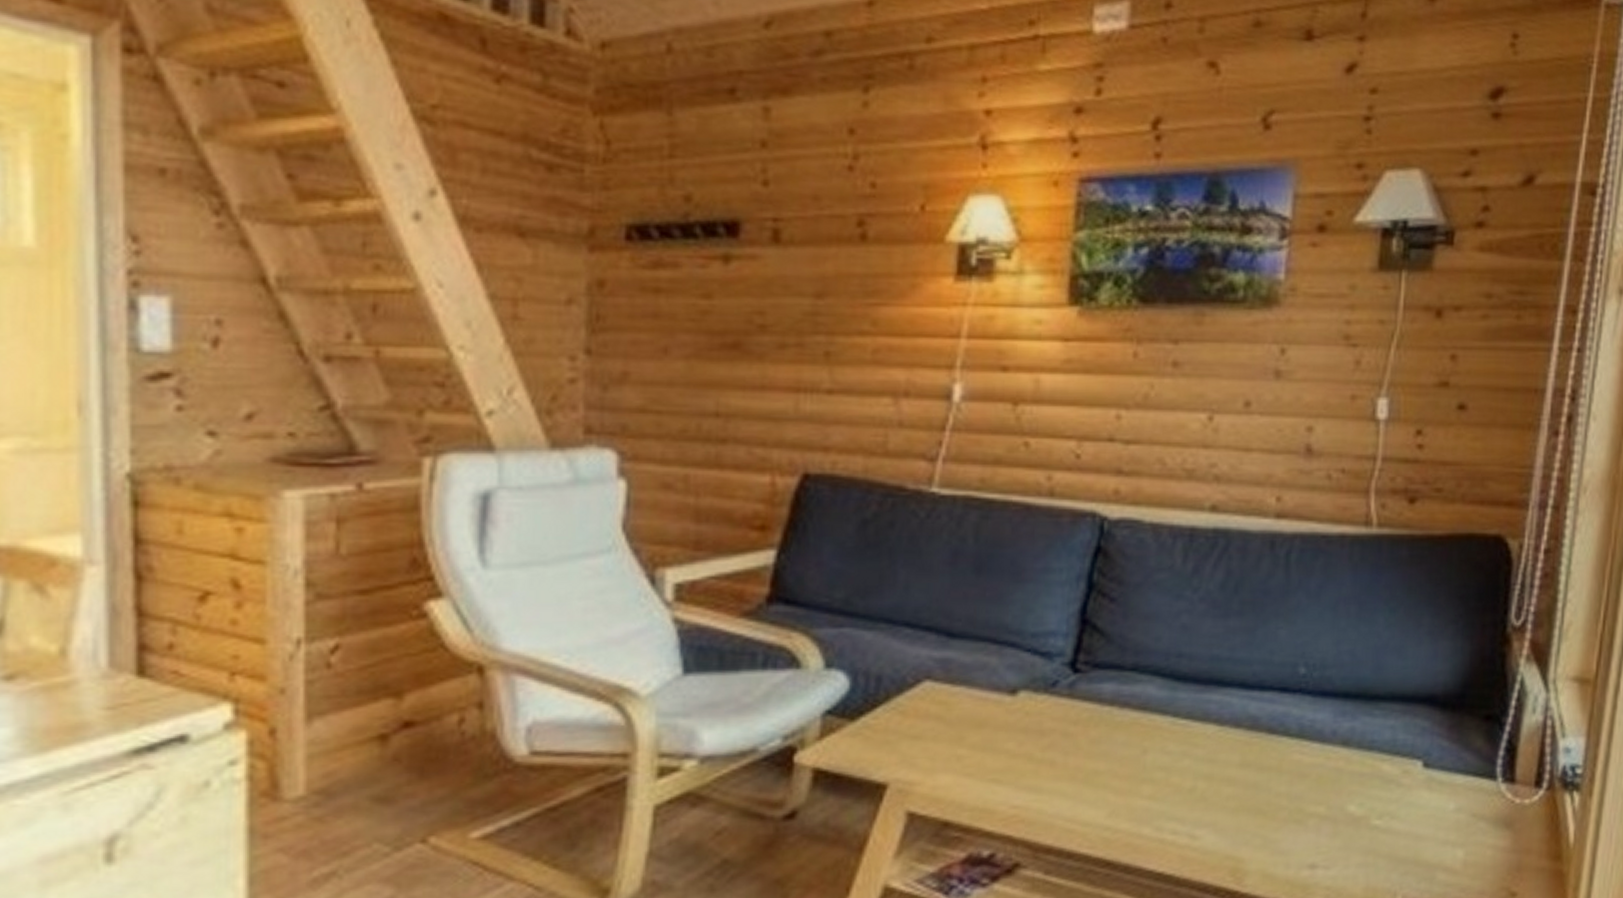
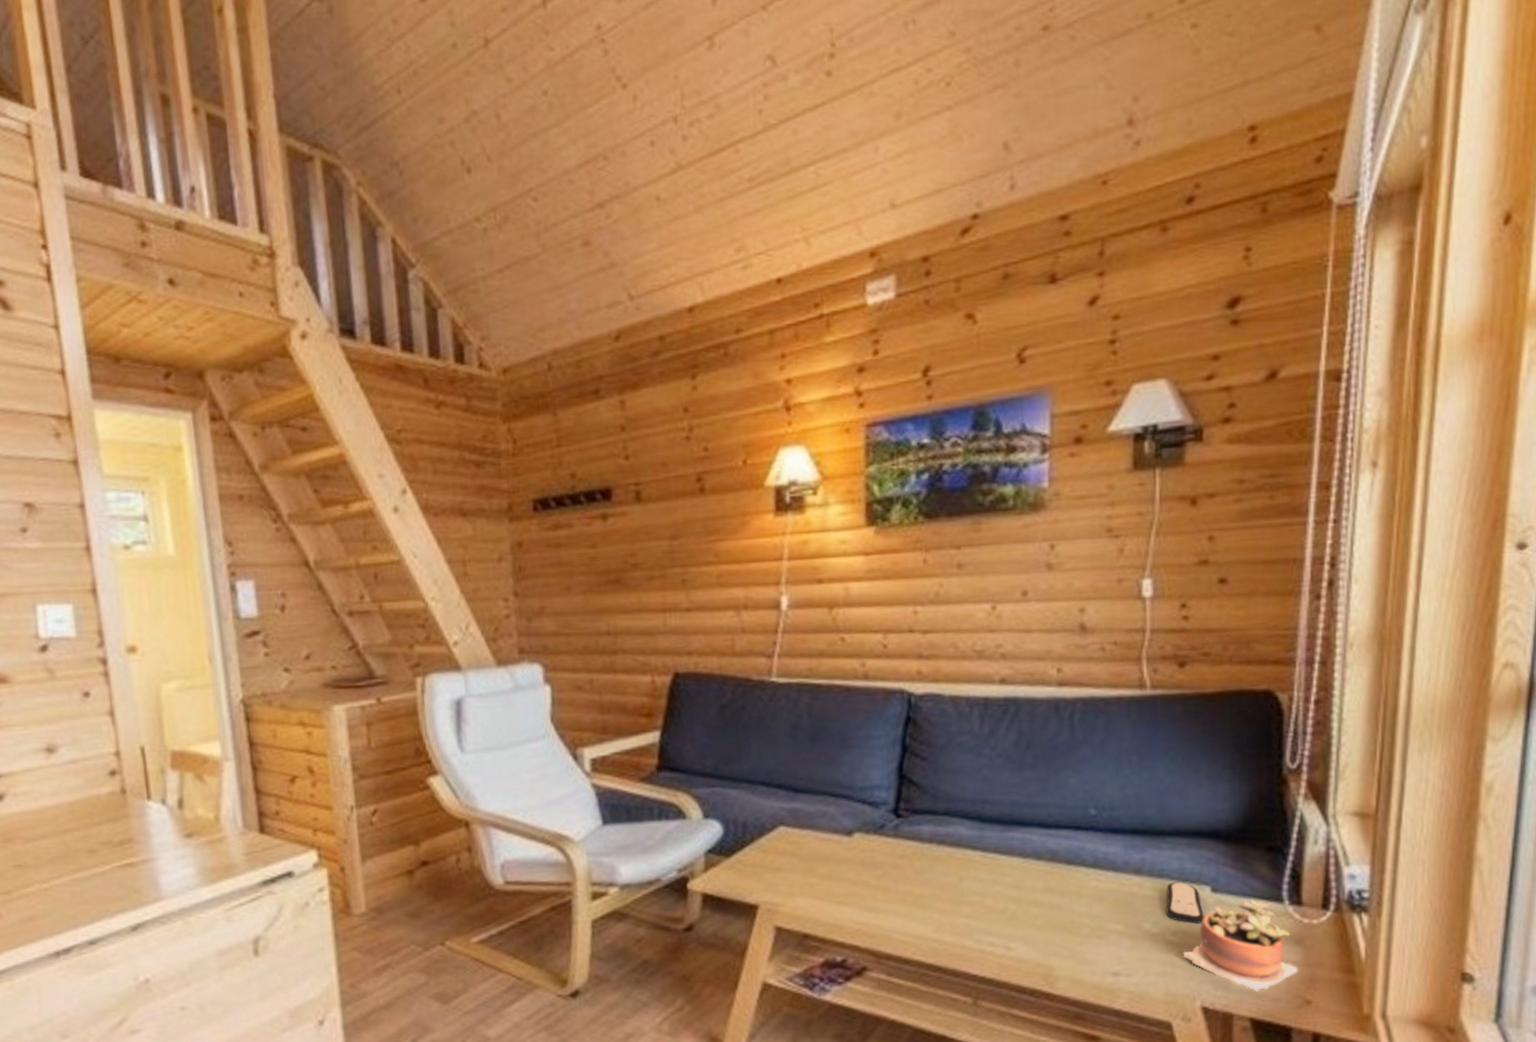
remote control: none [1373,755,1414,805] -> present [1166,882,1204,924]
succulent plant: none [1388,775,1506,884] -> present [1184,899,1299,992]

